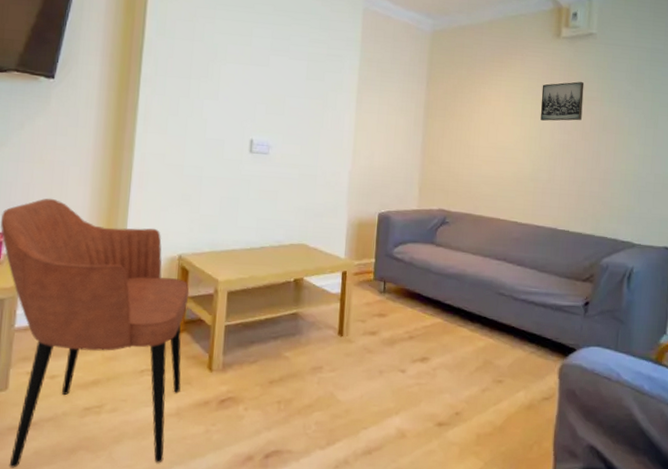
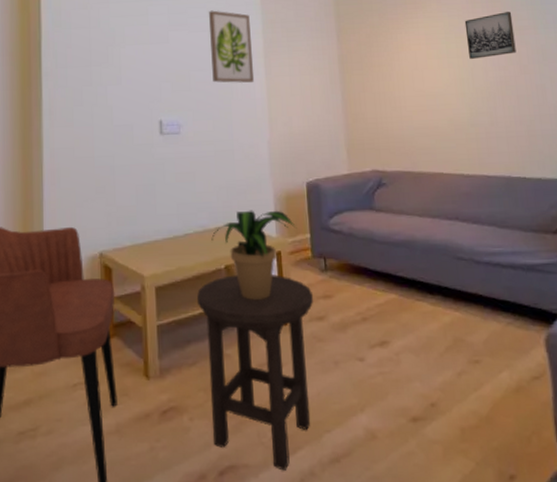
stool: none [264,288,370,458] -> present [196,275,314,471]
potted plant: none [285,232,363,312] -> present [211,210,296,300]
wall art: none [306,41,349,115] -> present [209,10,255,83]

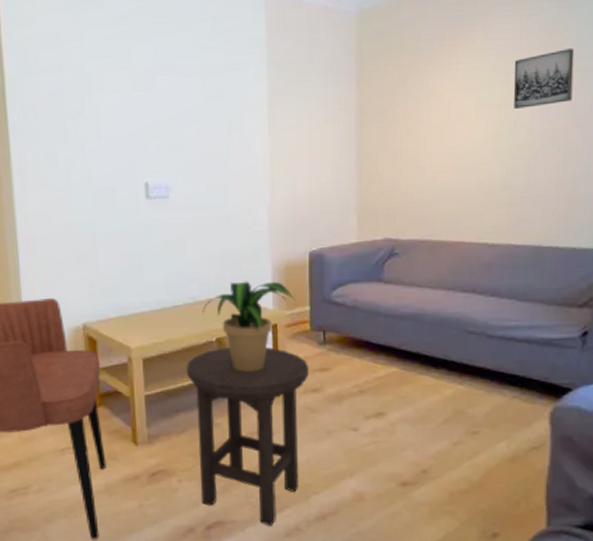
wall art: present [209,10,255,83] -> none [203,49,256,139]

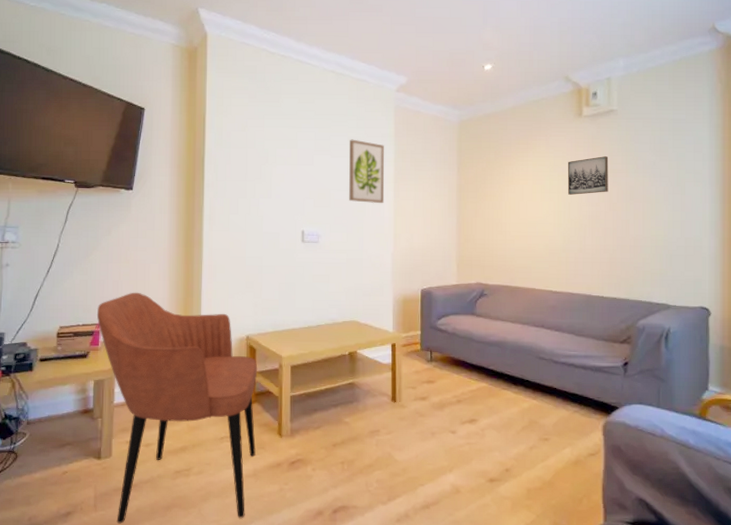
stool: present [186,347,310,526] -> none [324,360,420,512]
potted plant: present [202,281,295,372] -> none [339,309,410,381]
wall art: none [203,49,256,139] -> present [349,139,385,203]

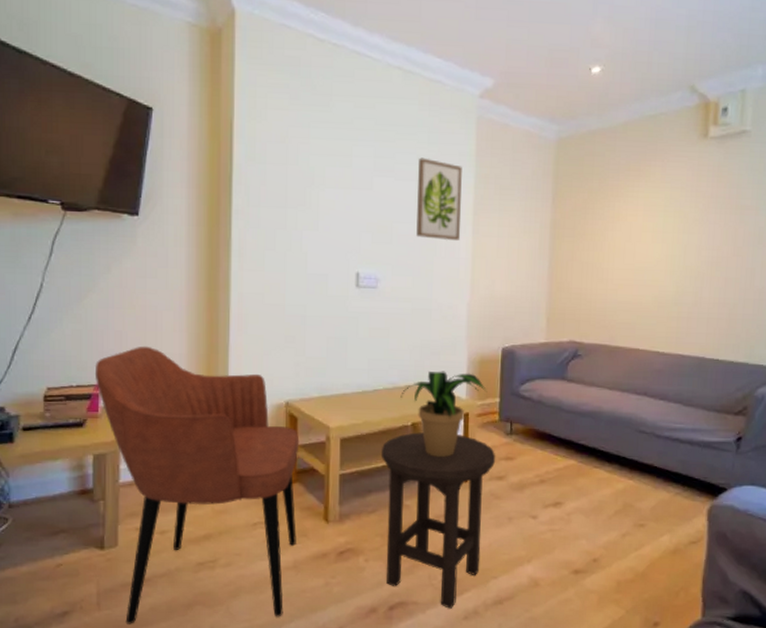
stool: none [324,360,420,512] -> present [381,432,496,609]
potted plant: none [339,309,410,381] -> present [400,371,487,457]
wall art: present [567,156,609,195] -> none [685,188,736,236]

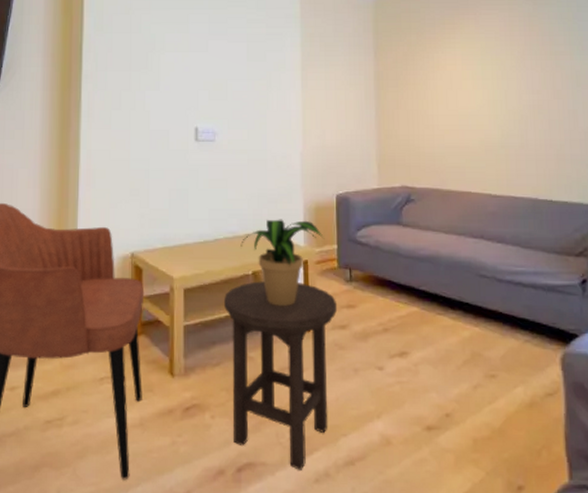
wall art: present [416,157,462,240] -> none [249,21,291,94]

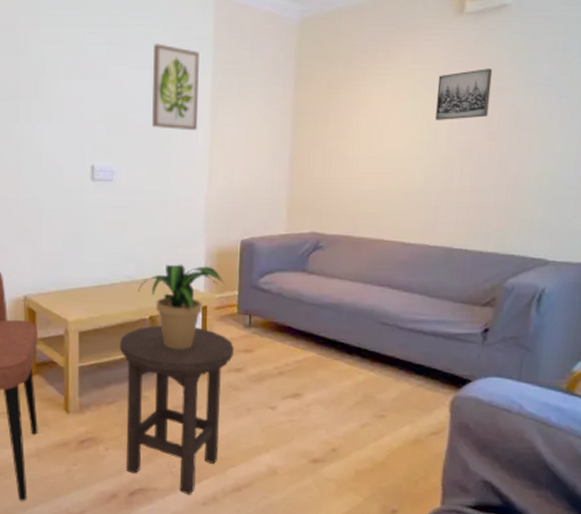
wall art: none [249,21,291,94] -> present [152,43,199,130]
wall art: none [501,36,551,81] -> present [435,68,493,120]

